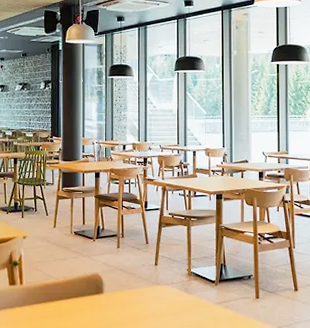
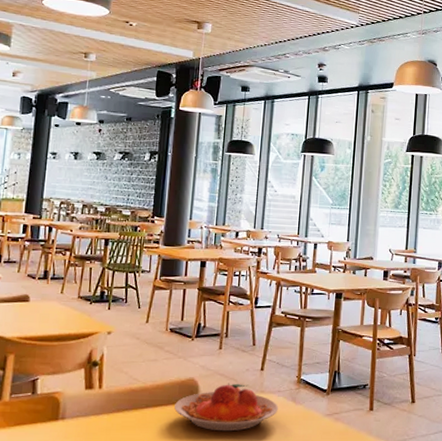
plate: none [84,277,173,319] -> present [174,383,278,432]

